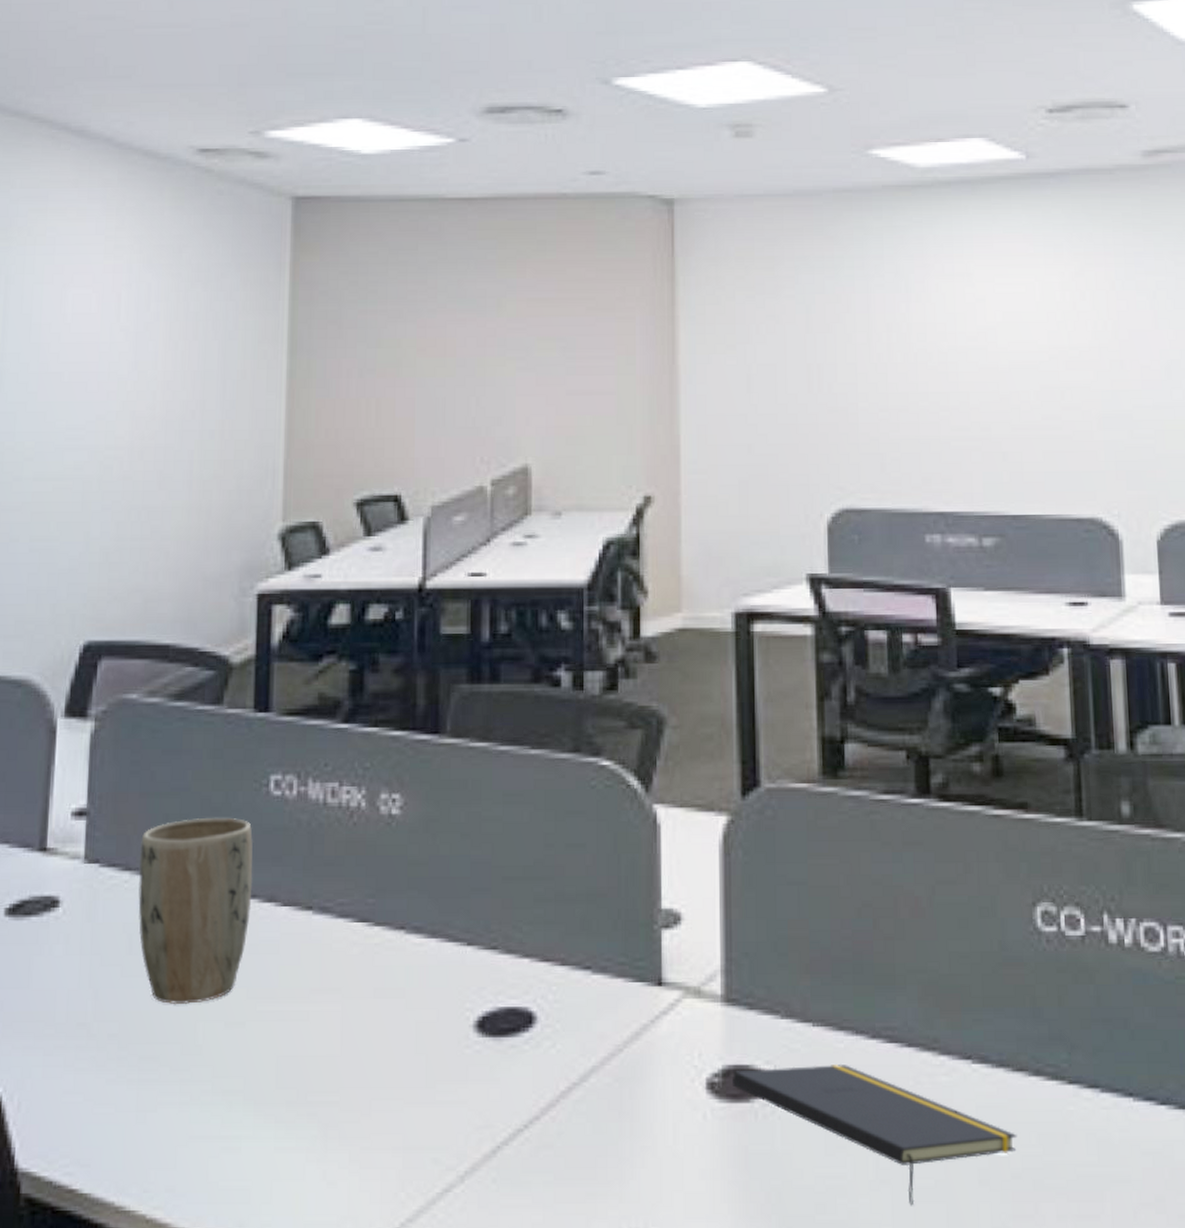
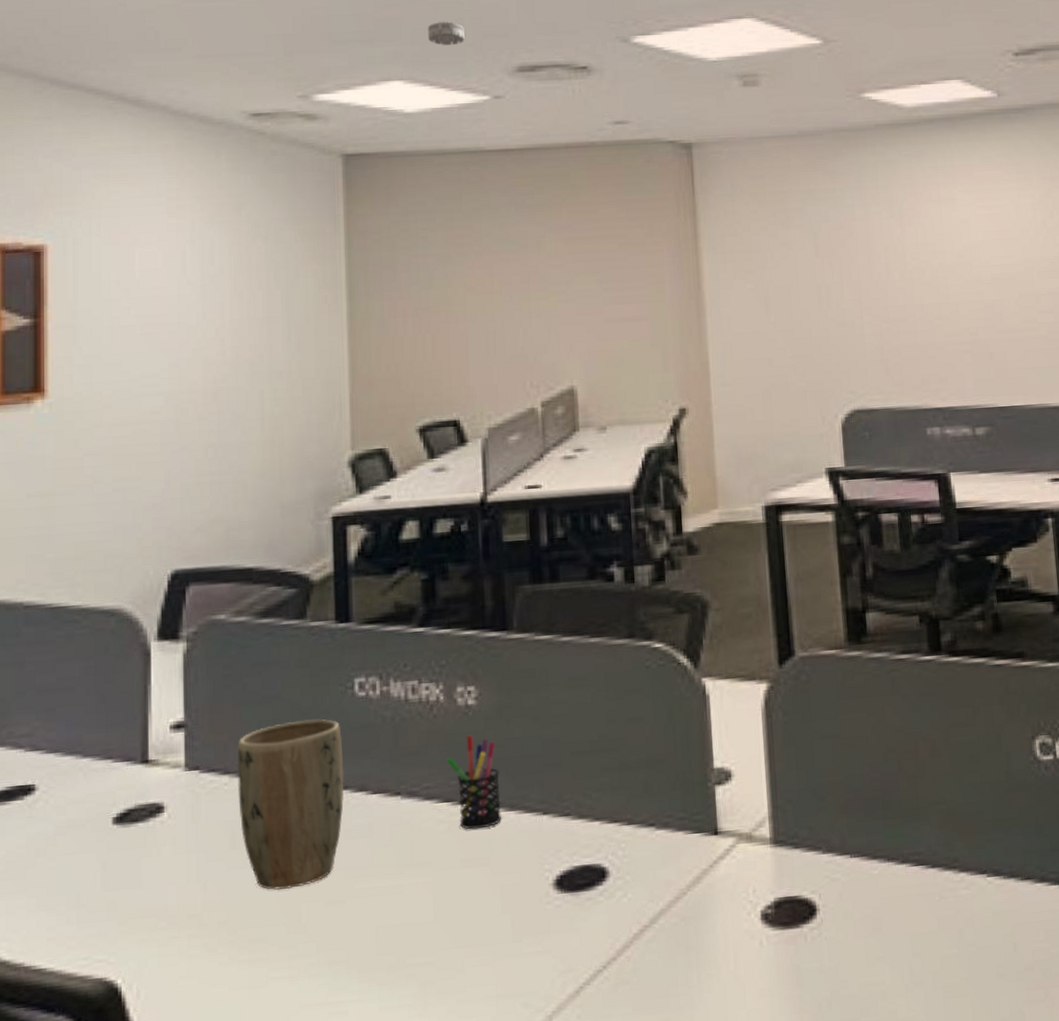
pen holder: none [364,848,422,956] -> present [446,735,502,830]
smoke detector: none [391,56,431,81] -> present [427,22,465,45]
notepad: present [733,1065,1017,1206] -> none [783,888,1028,1002]

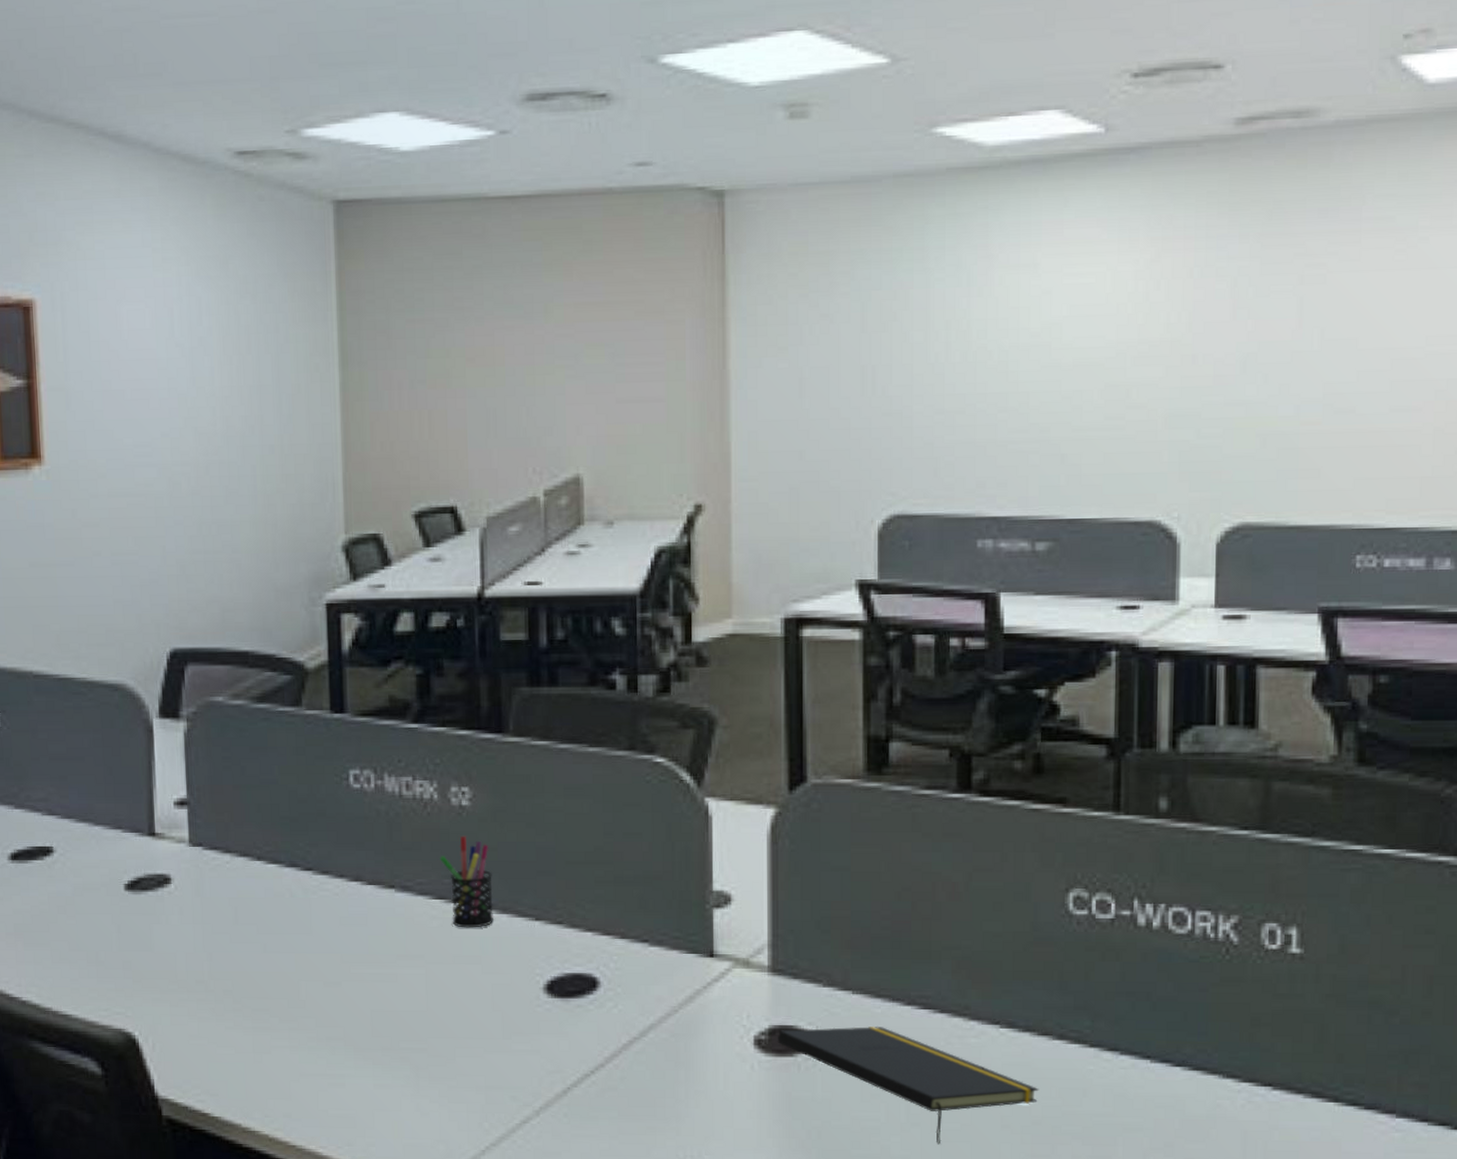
plant pot: present [236,719,344,891] -> none [237,807,340,967]
smoke detector: present [427,22,465,45] -> none [426,38,468,68]
notepad: none [783,888,1028,1002] -> present [778,1027,1039,1145]

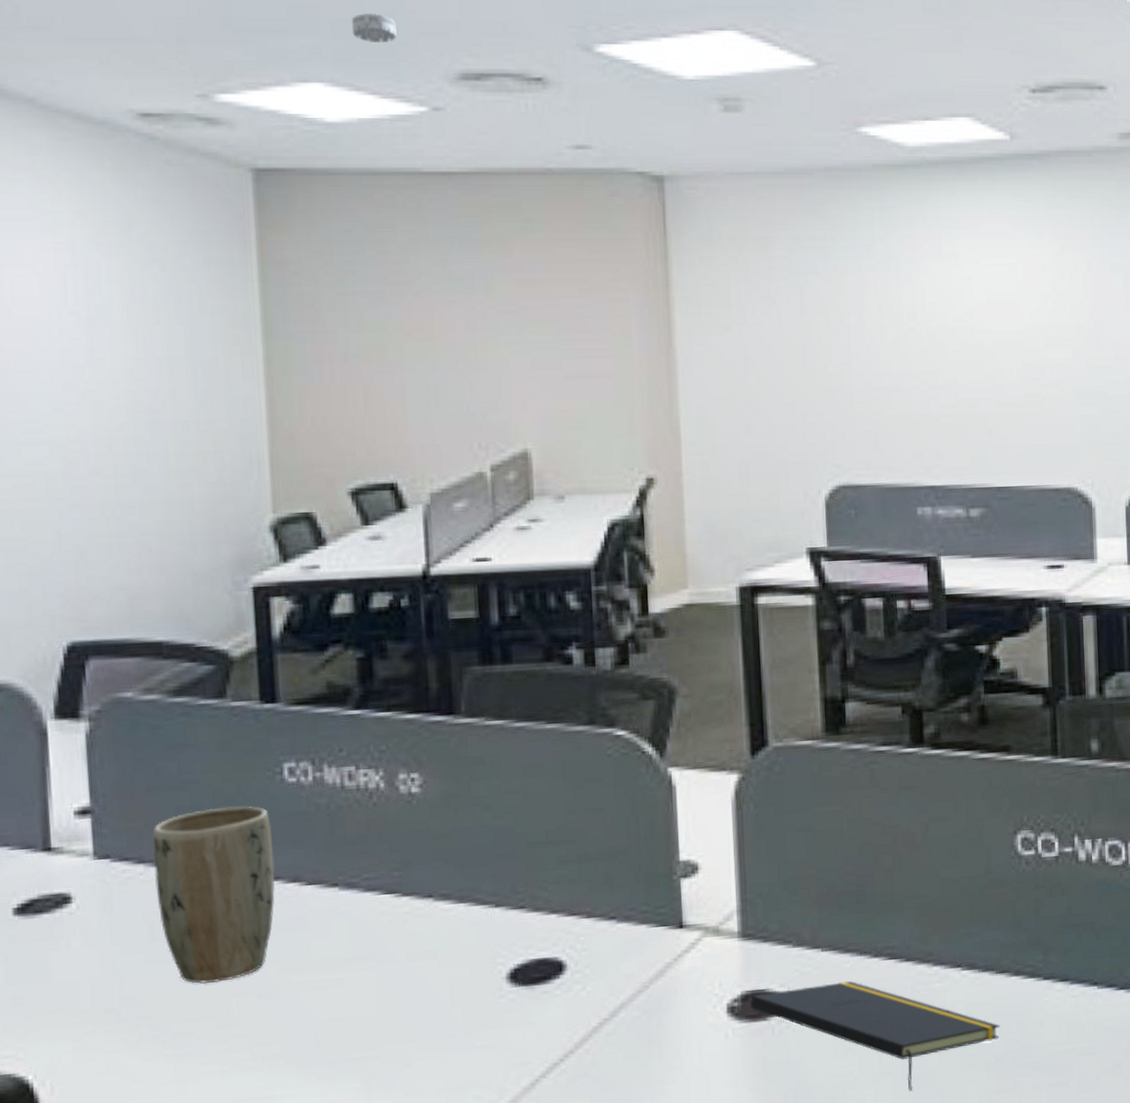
plant pot: none [237,807,340,967] -> present [152,806,275,984]
smoke detector: none [426,38,468,68] -> present [351,13,397,43]
pen holder: present [439,836,495,928] -> none [388,824,451,922]

